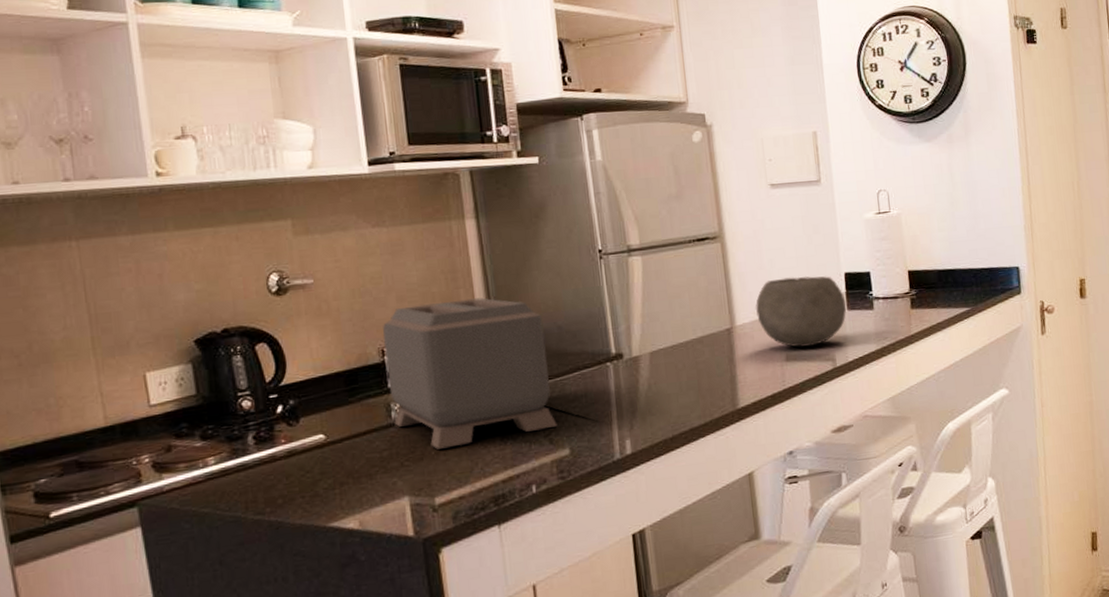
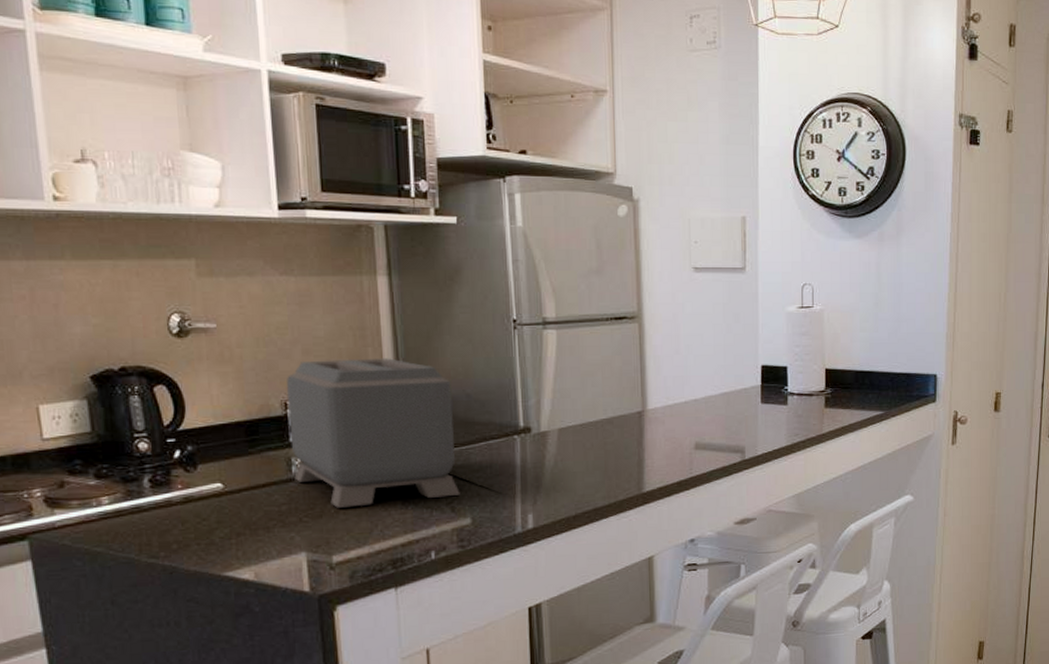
bowl: present [755,276,847,348] -> none [668,365,761,437]

